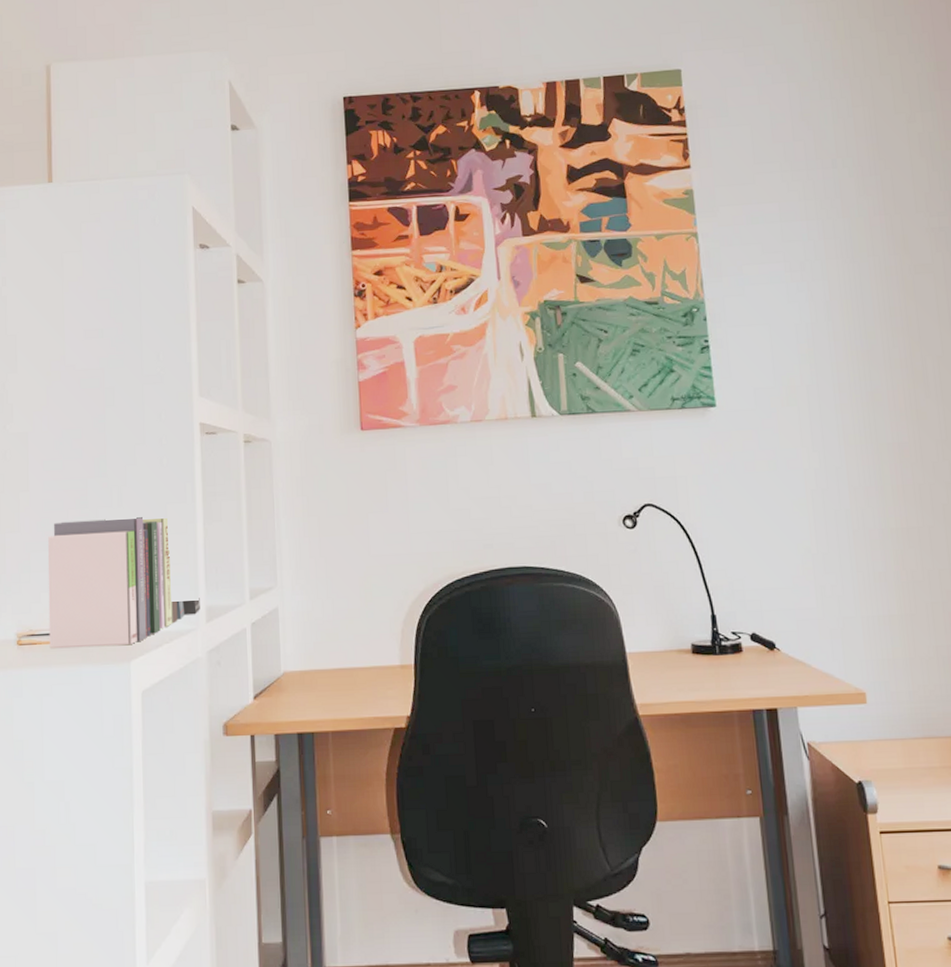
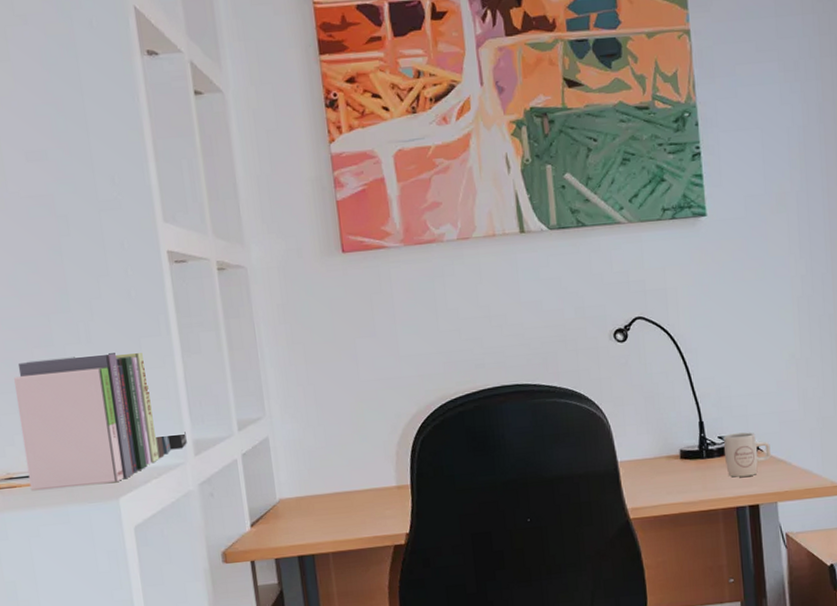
mug: none [737,629,789,677] -> present [723,432,771,477]

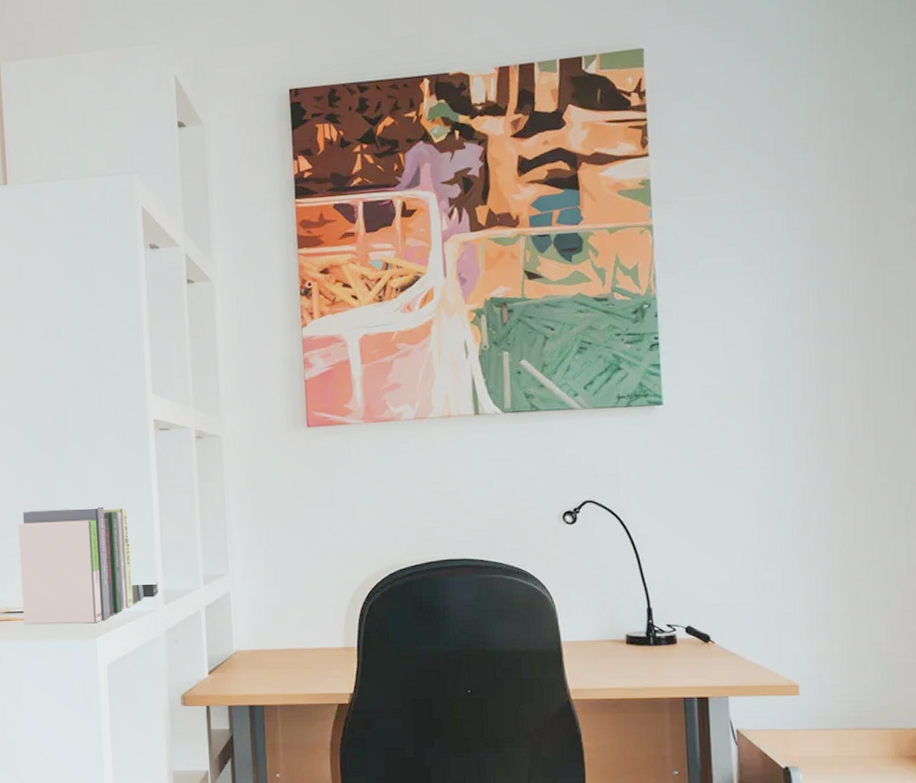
mug: present [723,432,771,477] -> none [672,622,723,667]

